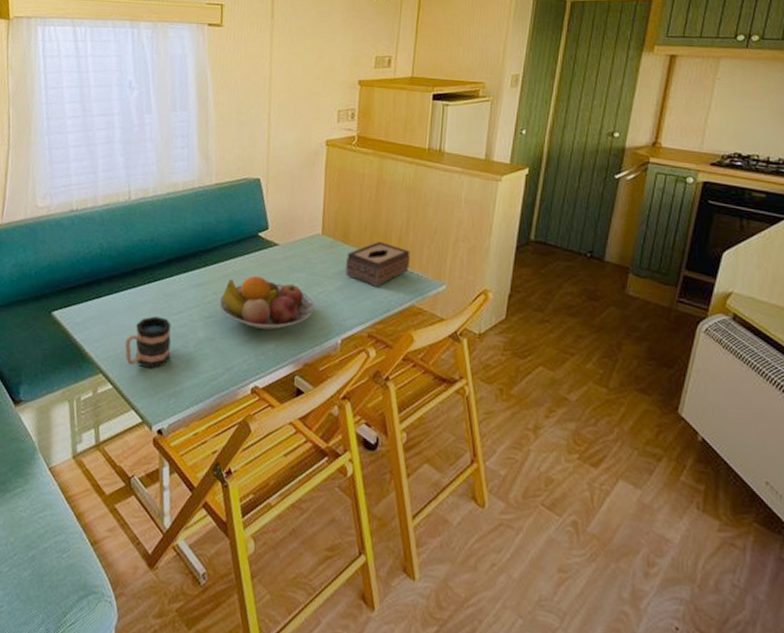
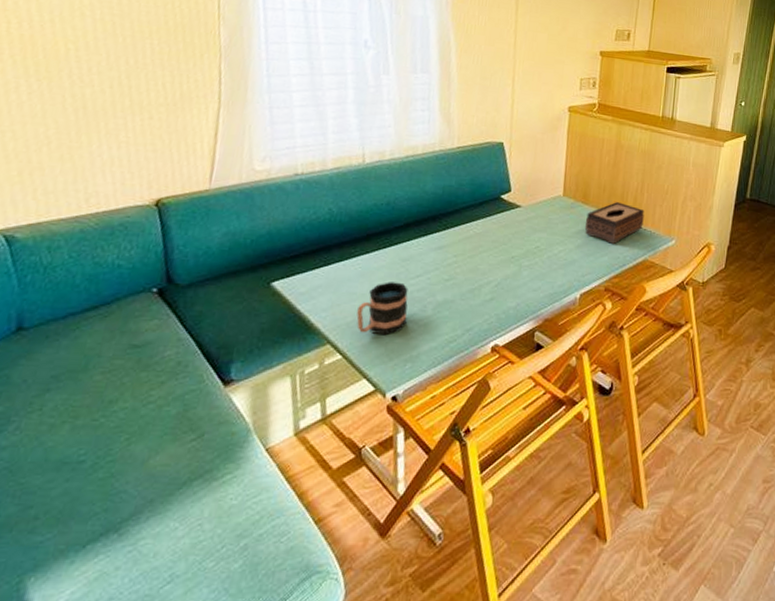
fruit bowl: present [219,275,315,330] -> none [459,237,556,289]

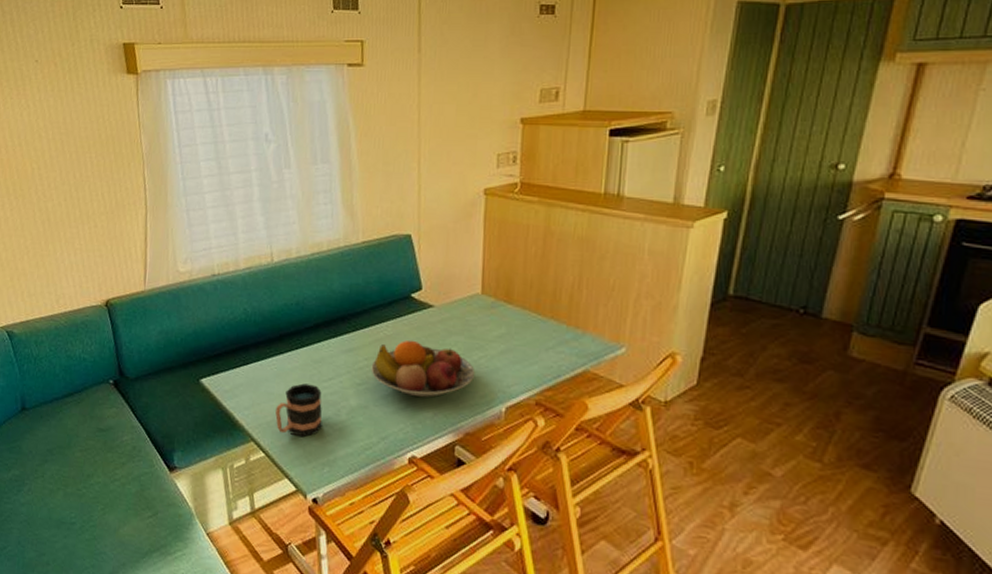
fruit bowl: none [459,237,556,289] -> present [371,340,476,397]
tissue box: present [584,202,645,244] -> none [508,301,584,351]

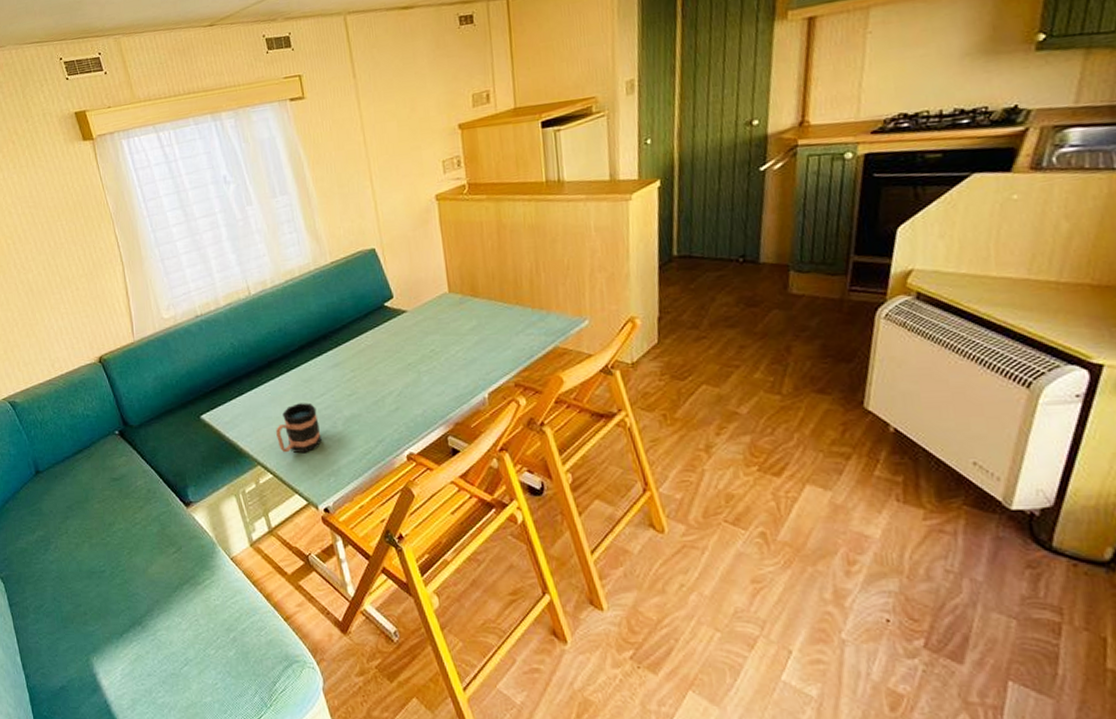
fruit bowl: present [371,340,476,397] -> none [358,346,456,397]

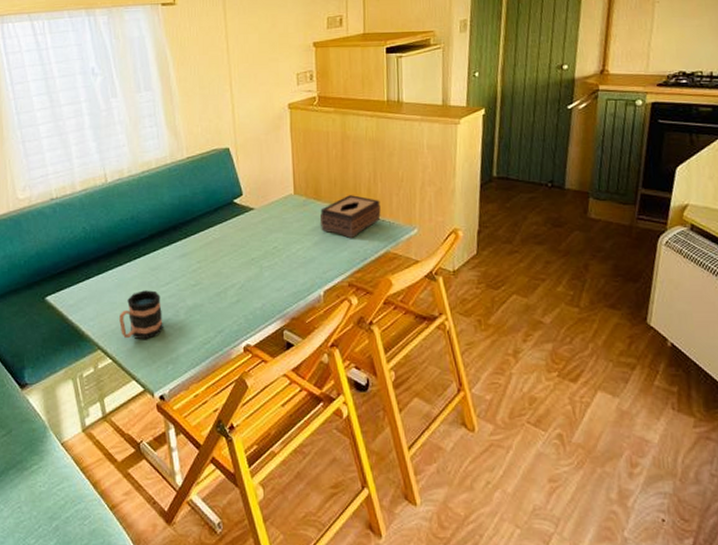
tissue box: none [479,288,547,335] -> present [319,195,381,238]

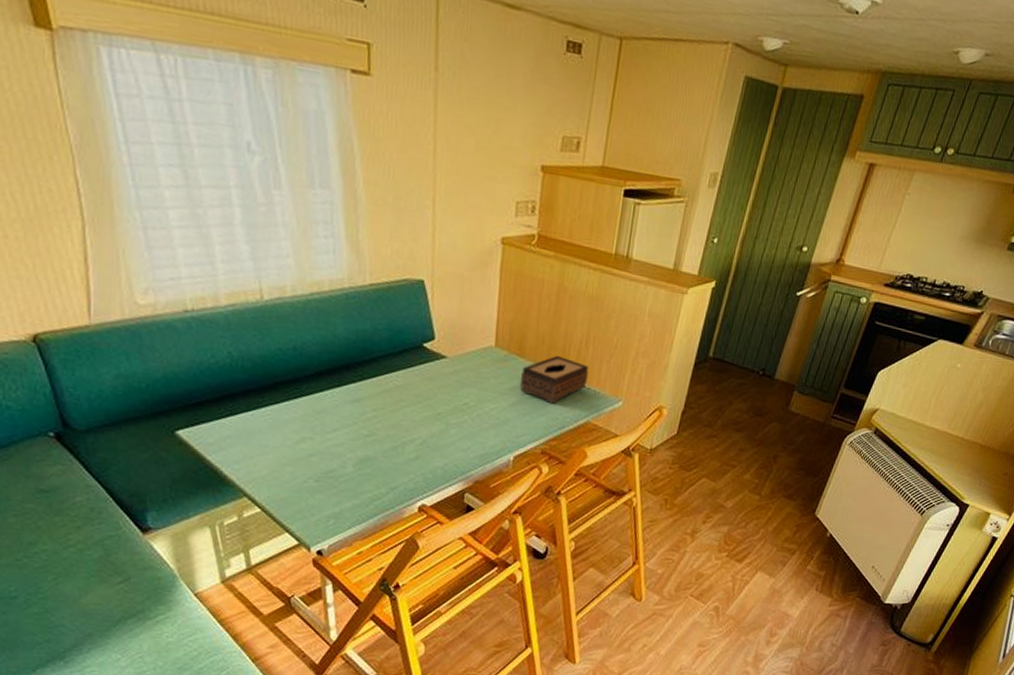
mug: present [119,290,163,340] -> none [272,435,326,491]

